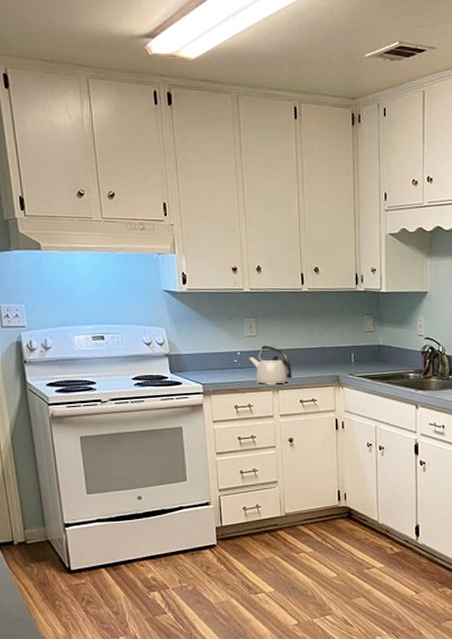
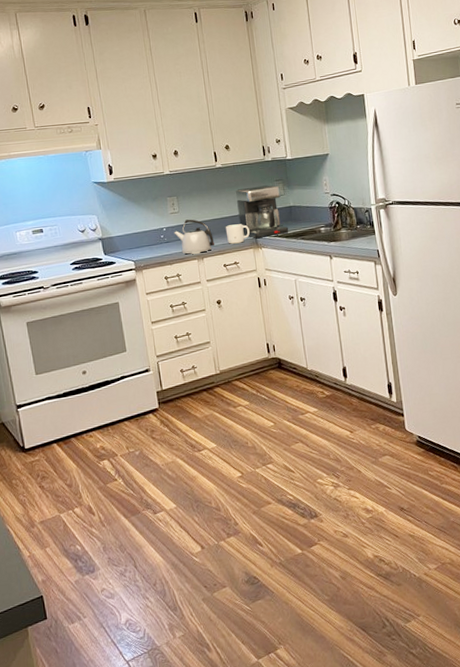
mug: none [305,357,332,379] -> present [225,224,250,244]
coffee maker: none [321,318,375,376] -> present [236,185,289,238]

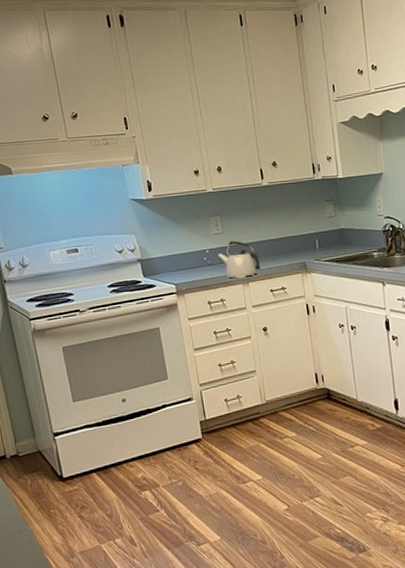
mug: present [225,224,250,244] -> none [272,246,298,268]
coffee maker: present [236,185,289,238] -> none [284,205,340,262]

